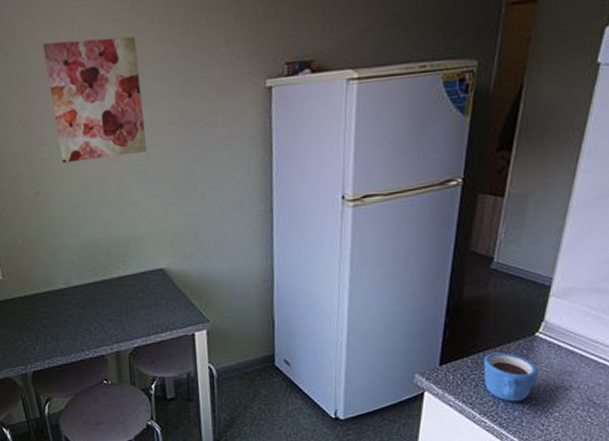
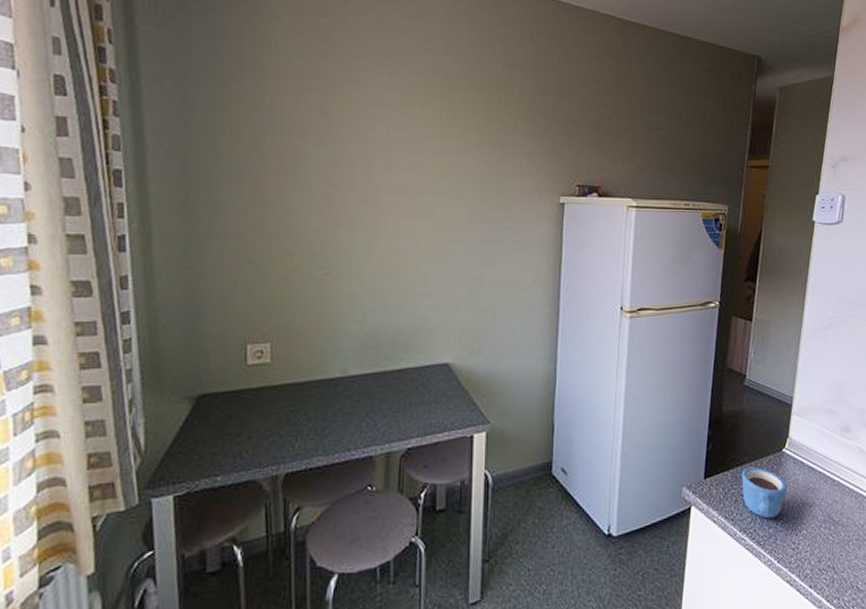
wall art: present [42,36,146,164] -> none [357,134,447,248]

